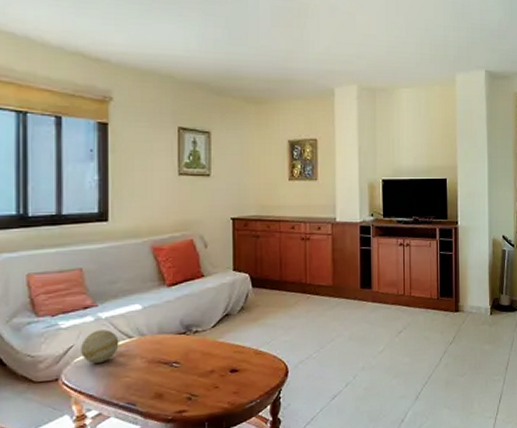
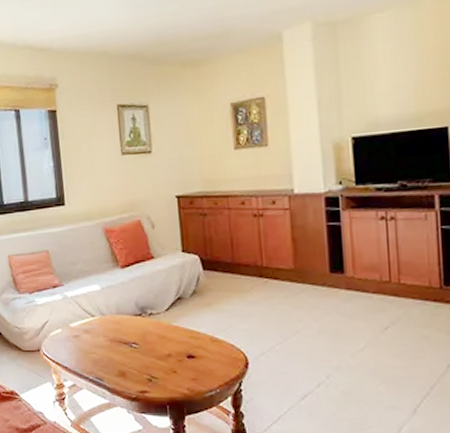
decorative ball: present [81,330,119,363] -> none [54,308,85,338]

